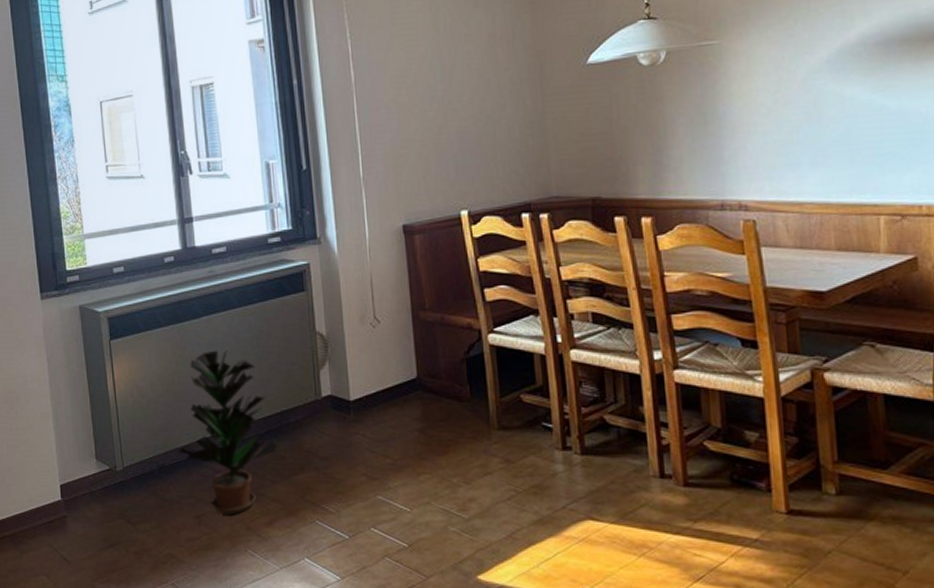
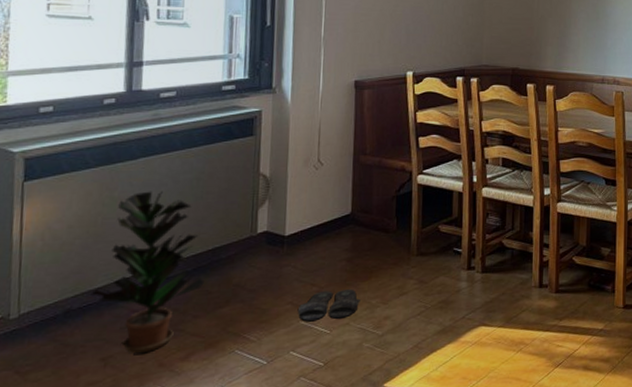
slippers: none [373,463,440,497] -> present [297,288,360,322]

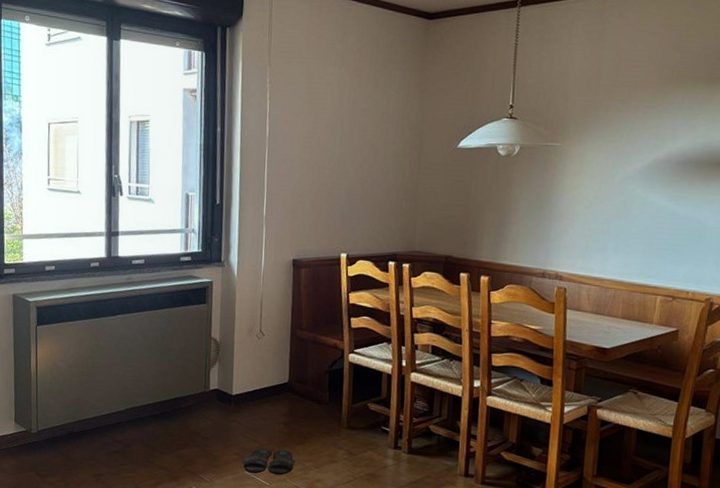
potted plant: present [89,190,205,354] -> none [84,343,169,476]

